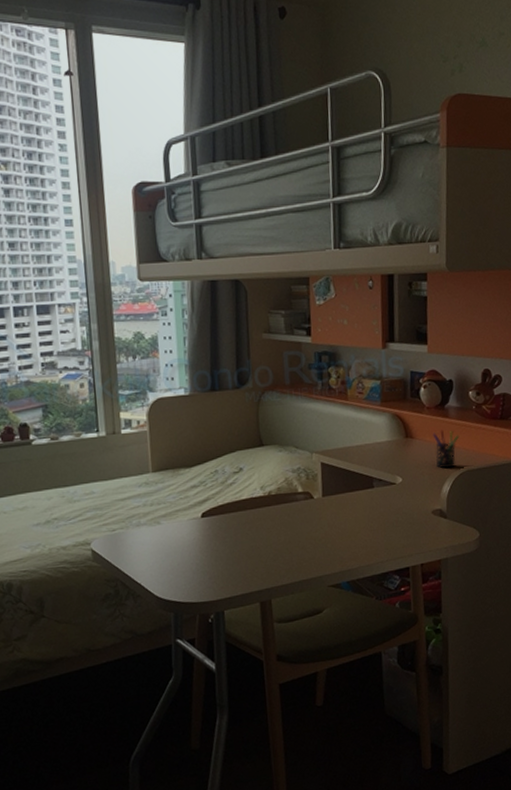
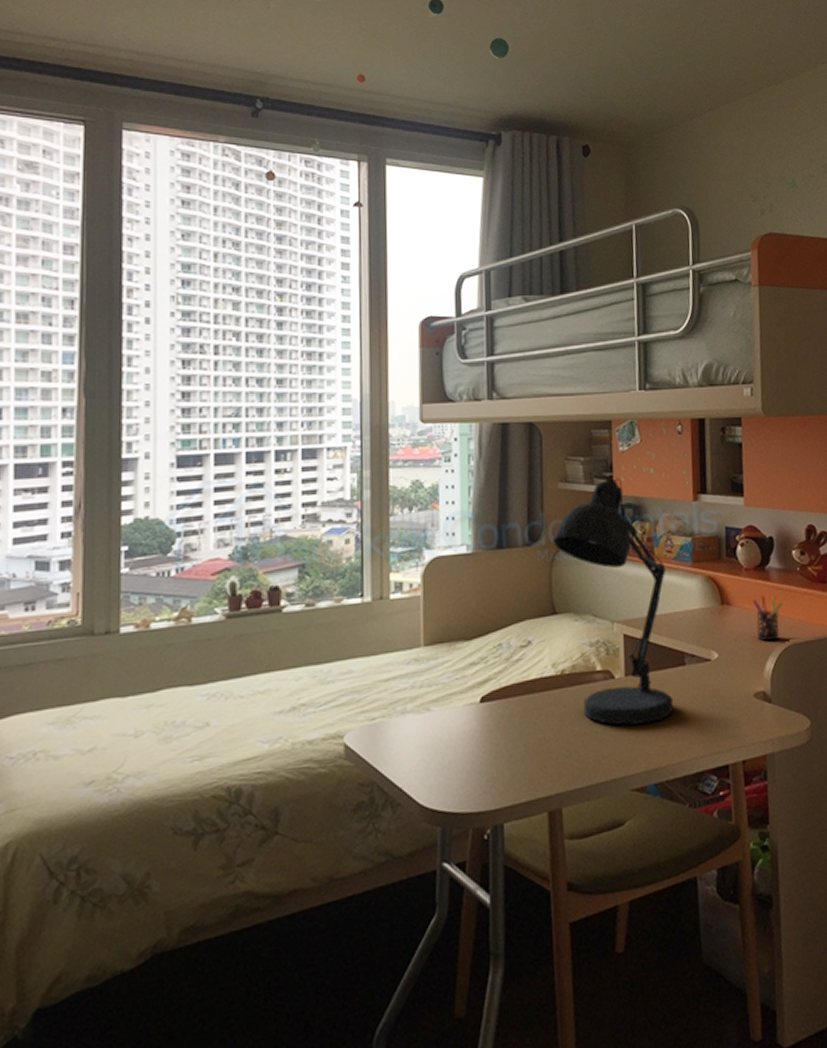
desk lamp: none [259,329,364,536] -> present [553,478,674,726]

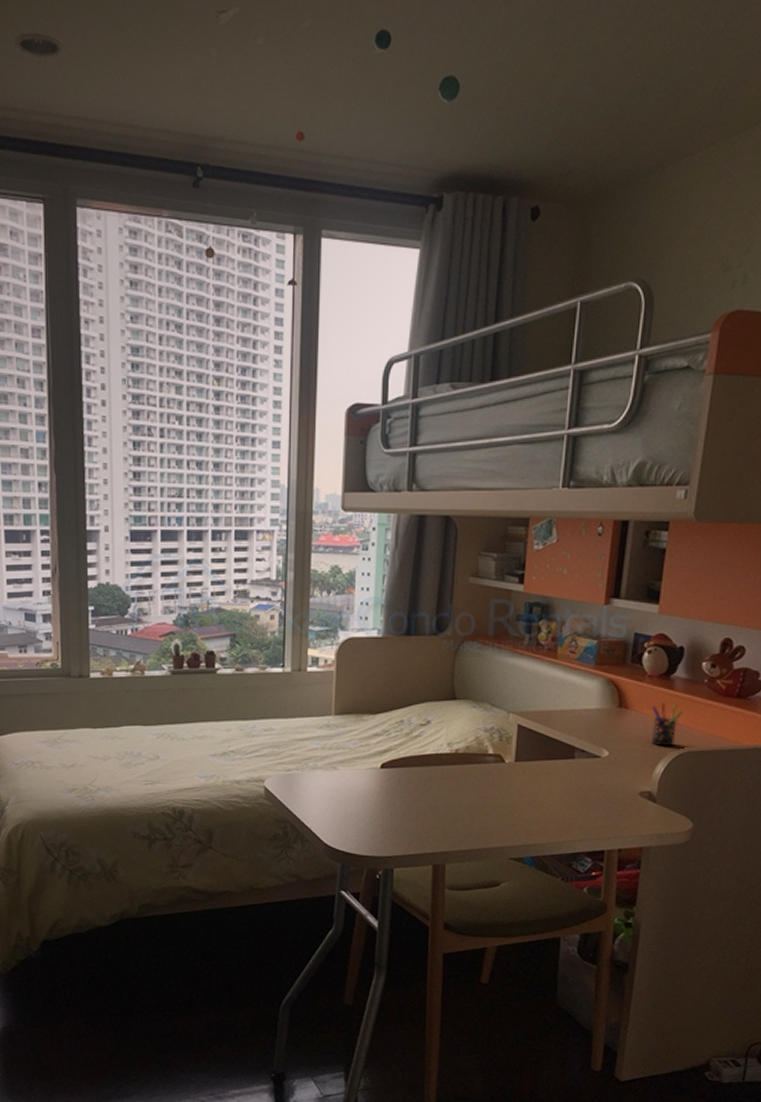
desk lamp: present [553,478,674,726] -> none [459,576,568,805]

